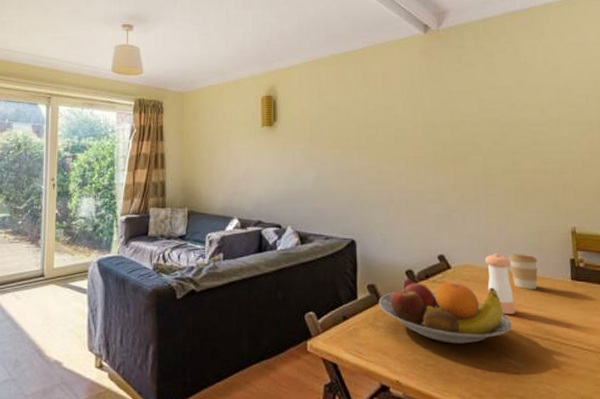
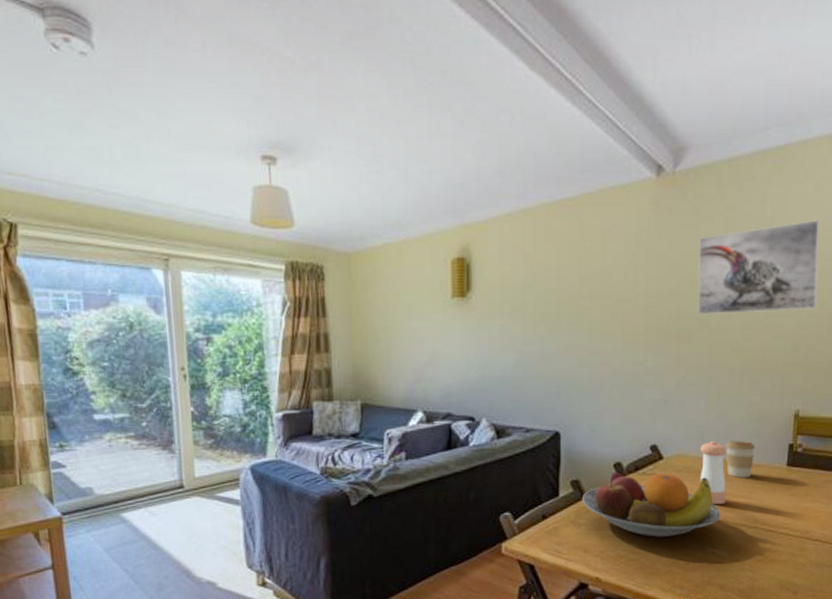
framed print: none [465,65,578,142] -> present [697,220,820,315]

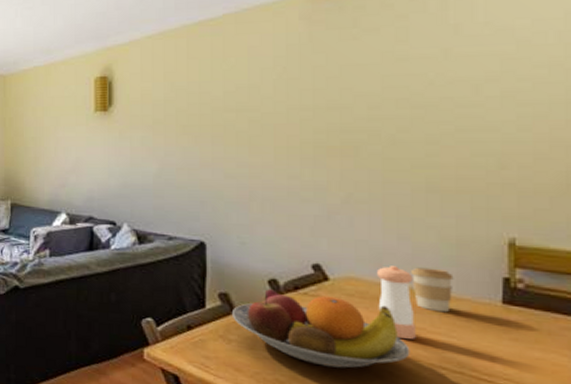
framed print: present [697,220,820,315] -> none [362,24,530,128]

